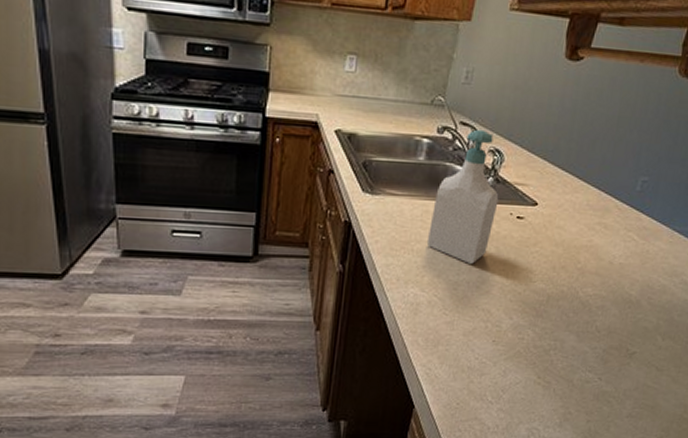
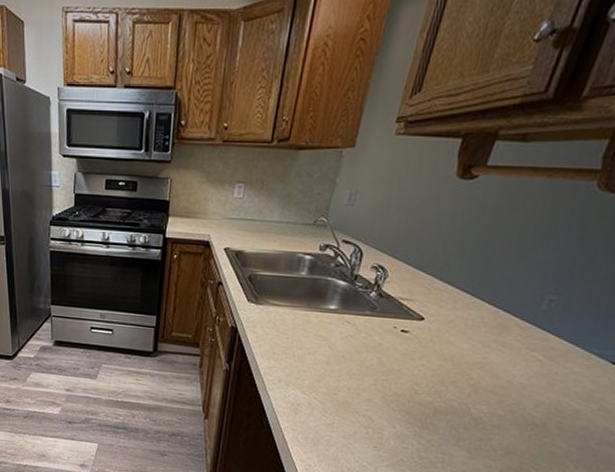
soap bottle: present [426,129,499,264] -> none [307,247,382,372]

